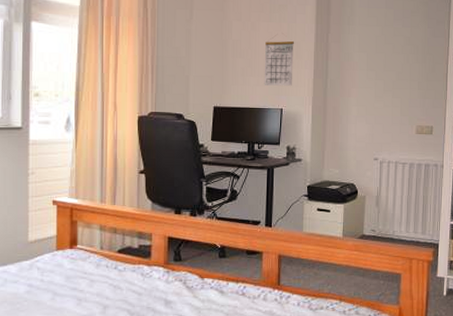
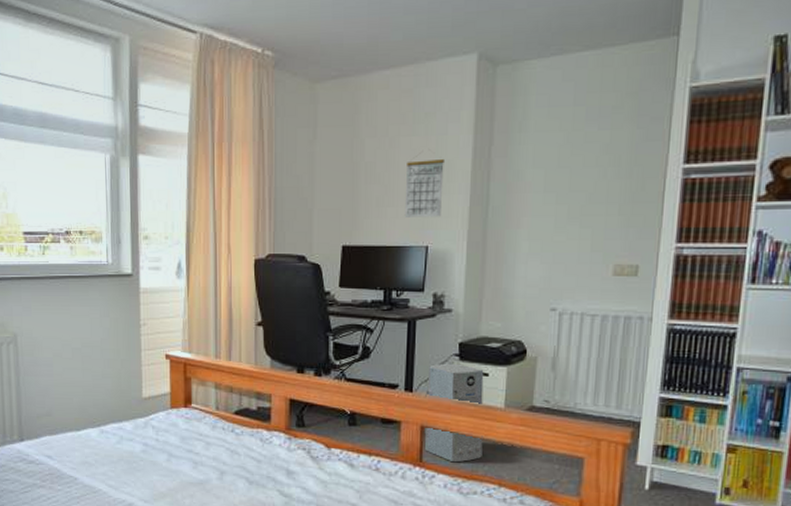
air purifier: none [281,202,327,284] -> present [424,363,484,463]

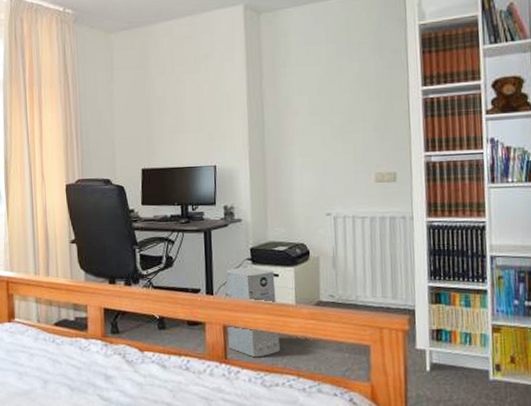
calendar: present [404,156,446,217] -> none [192,90,225,142]

